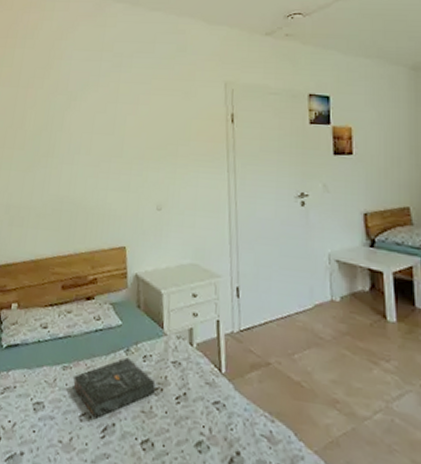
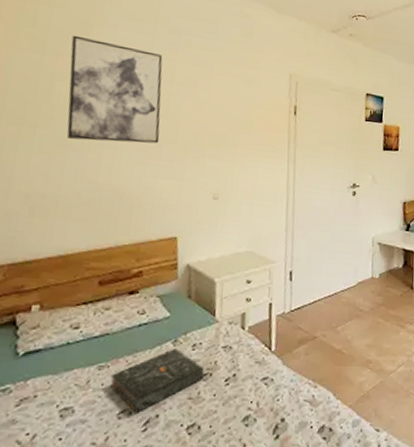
wall art: none [35,69,109,159] -> present [66,35,163,144]

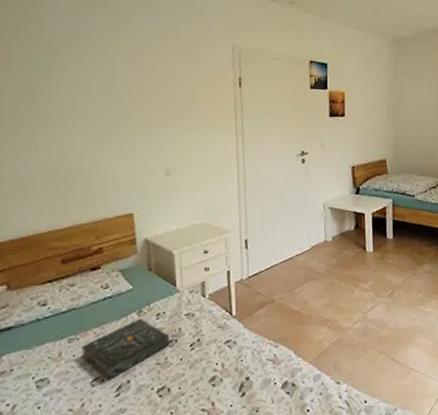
wall art: present [66,35,163,144] -> none [11,19,108,125]

